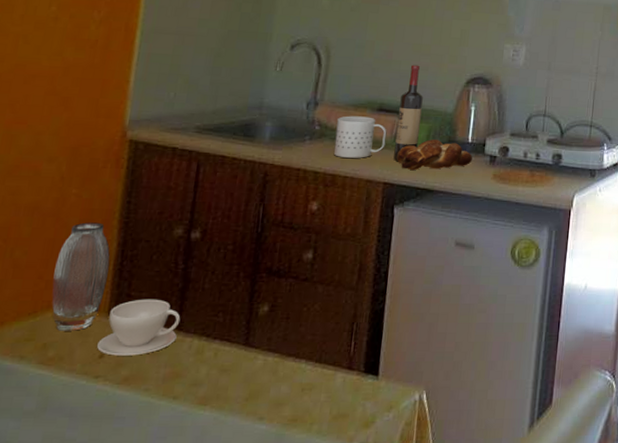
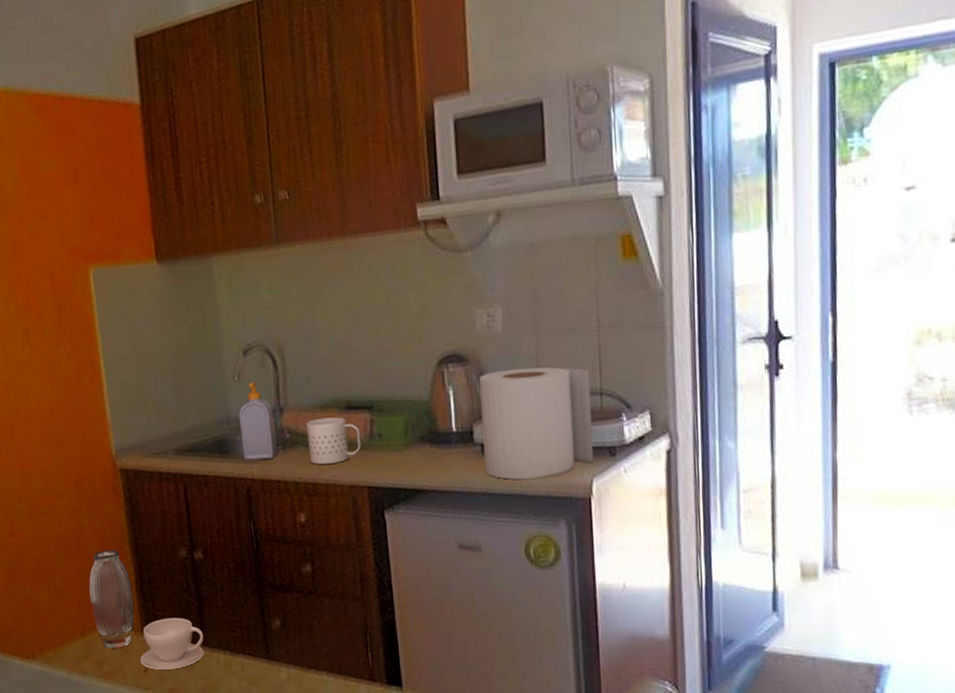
soap bottle: none [268,75,309,147] -> present [238,382,278,460]
wine bottle: present [393,64,423,162] -> none [367,351,397,463]
bread loaf: present [396,139,473,171] -> none [375,433,461,471]
paper towel roll: none [490,96,585,191] -> present [478,366,594,481]

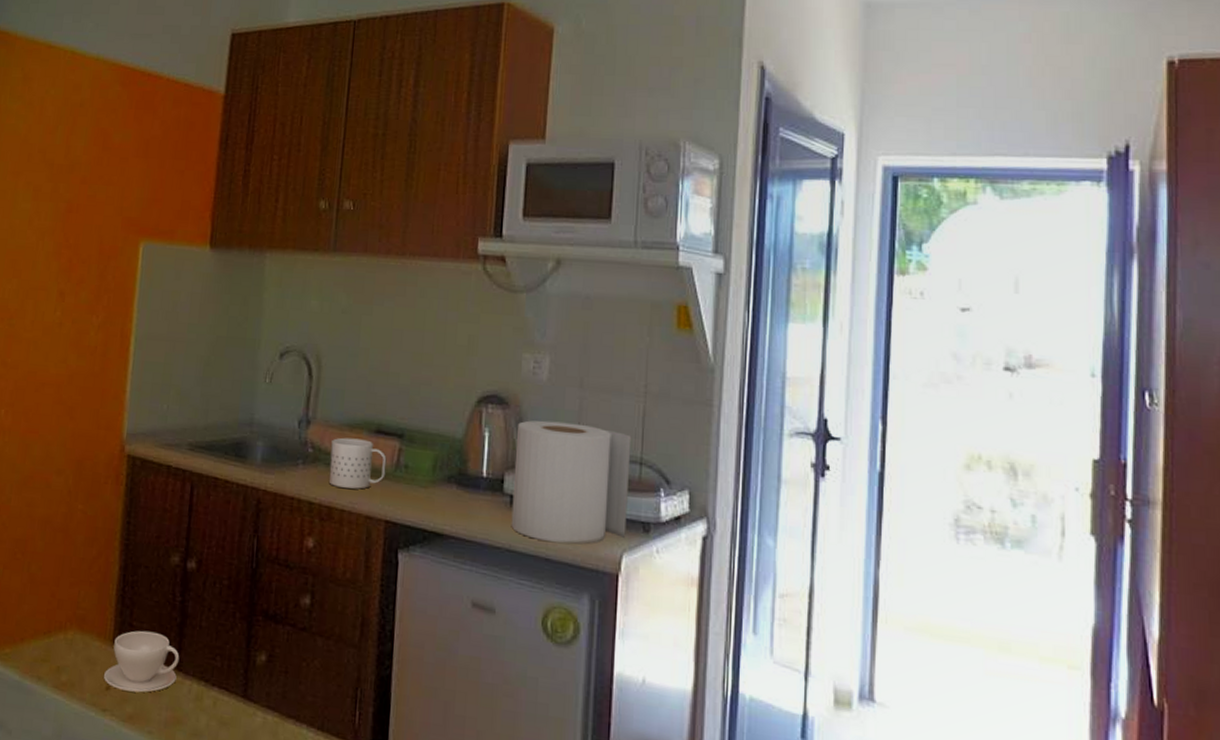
vase: present [89,549,135,649] -> none [63,541,114,657]
soap bottle: present [238,382,278,460] -> none [260,388,301,472]

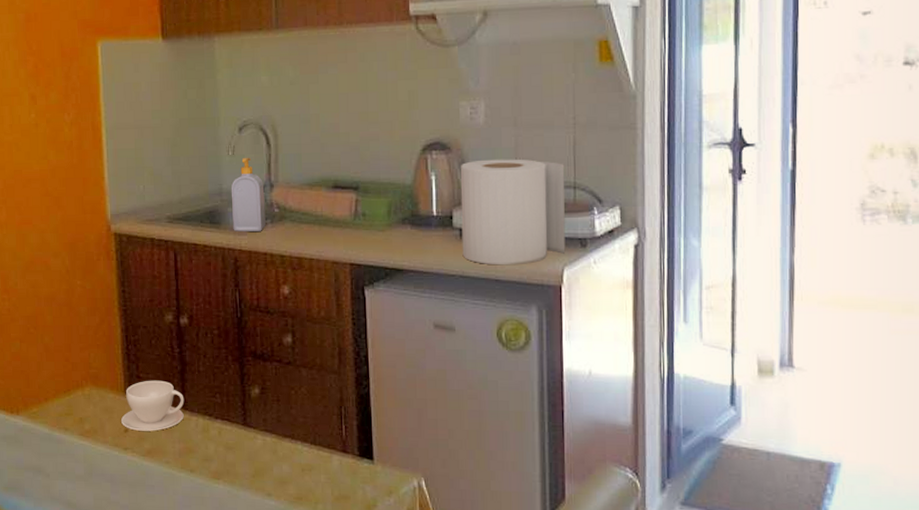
soap bottle: none [260,388,301,472] -> present [231,158,266,231]
mug: present [328,437,387,490] -> none [295,195,346,240]

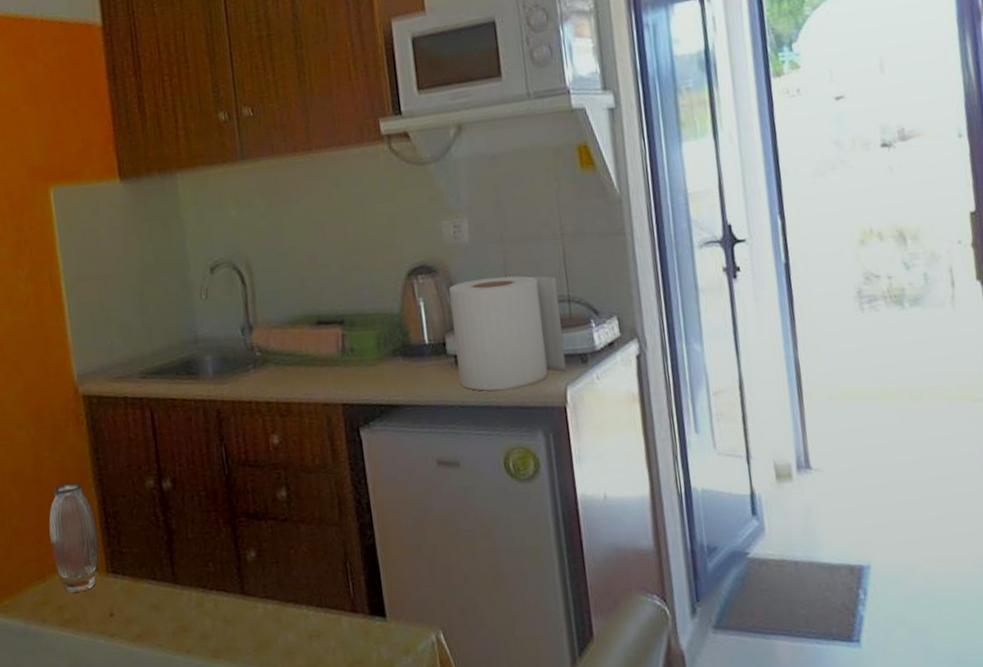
vase: none [76,310,119,408] -> present [49,482,99,593]
teacup: present [121,380,185,431] -> none [105,553,175,614]
soap bottle: present [231,158,266,231] -> none [206,300,248,381]

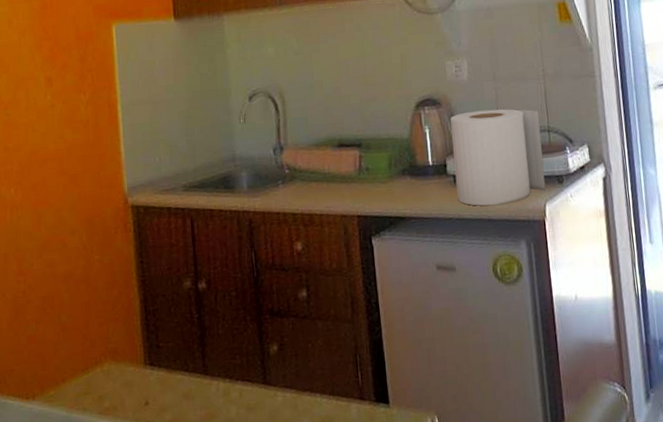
vase: present [49,482,99,593] -> none [94,283,138,383]

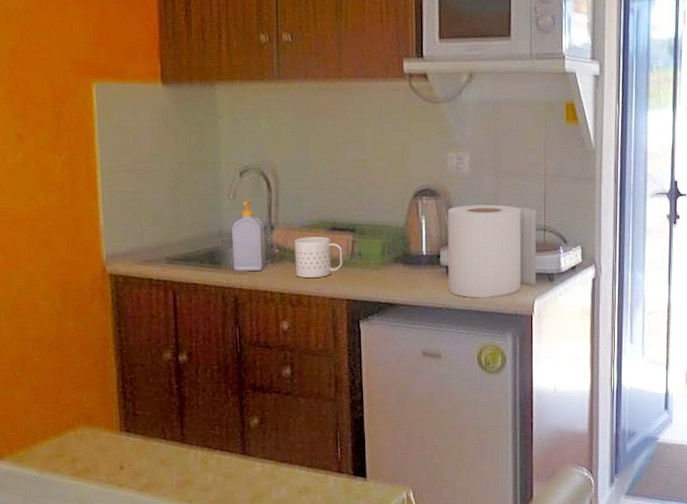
soap bottle: none [243,124,278,194] -> present [231,201,266,271]
mug: none [303,154,352,197] -> present [294,236,343,279]

